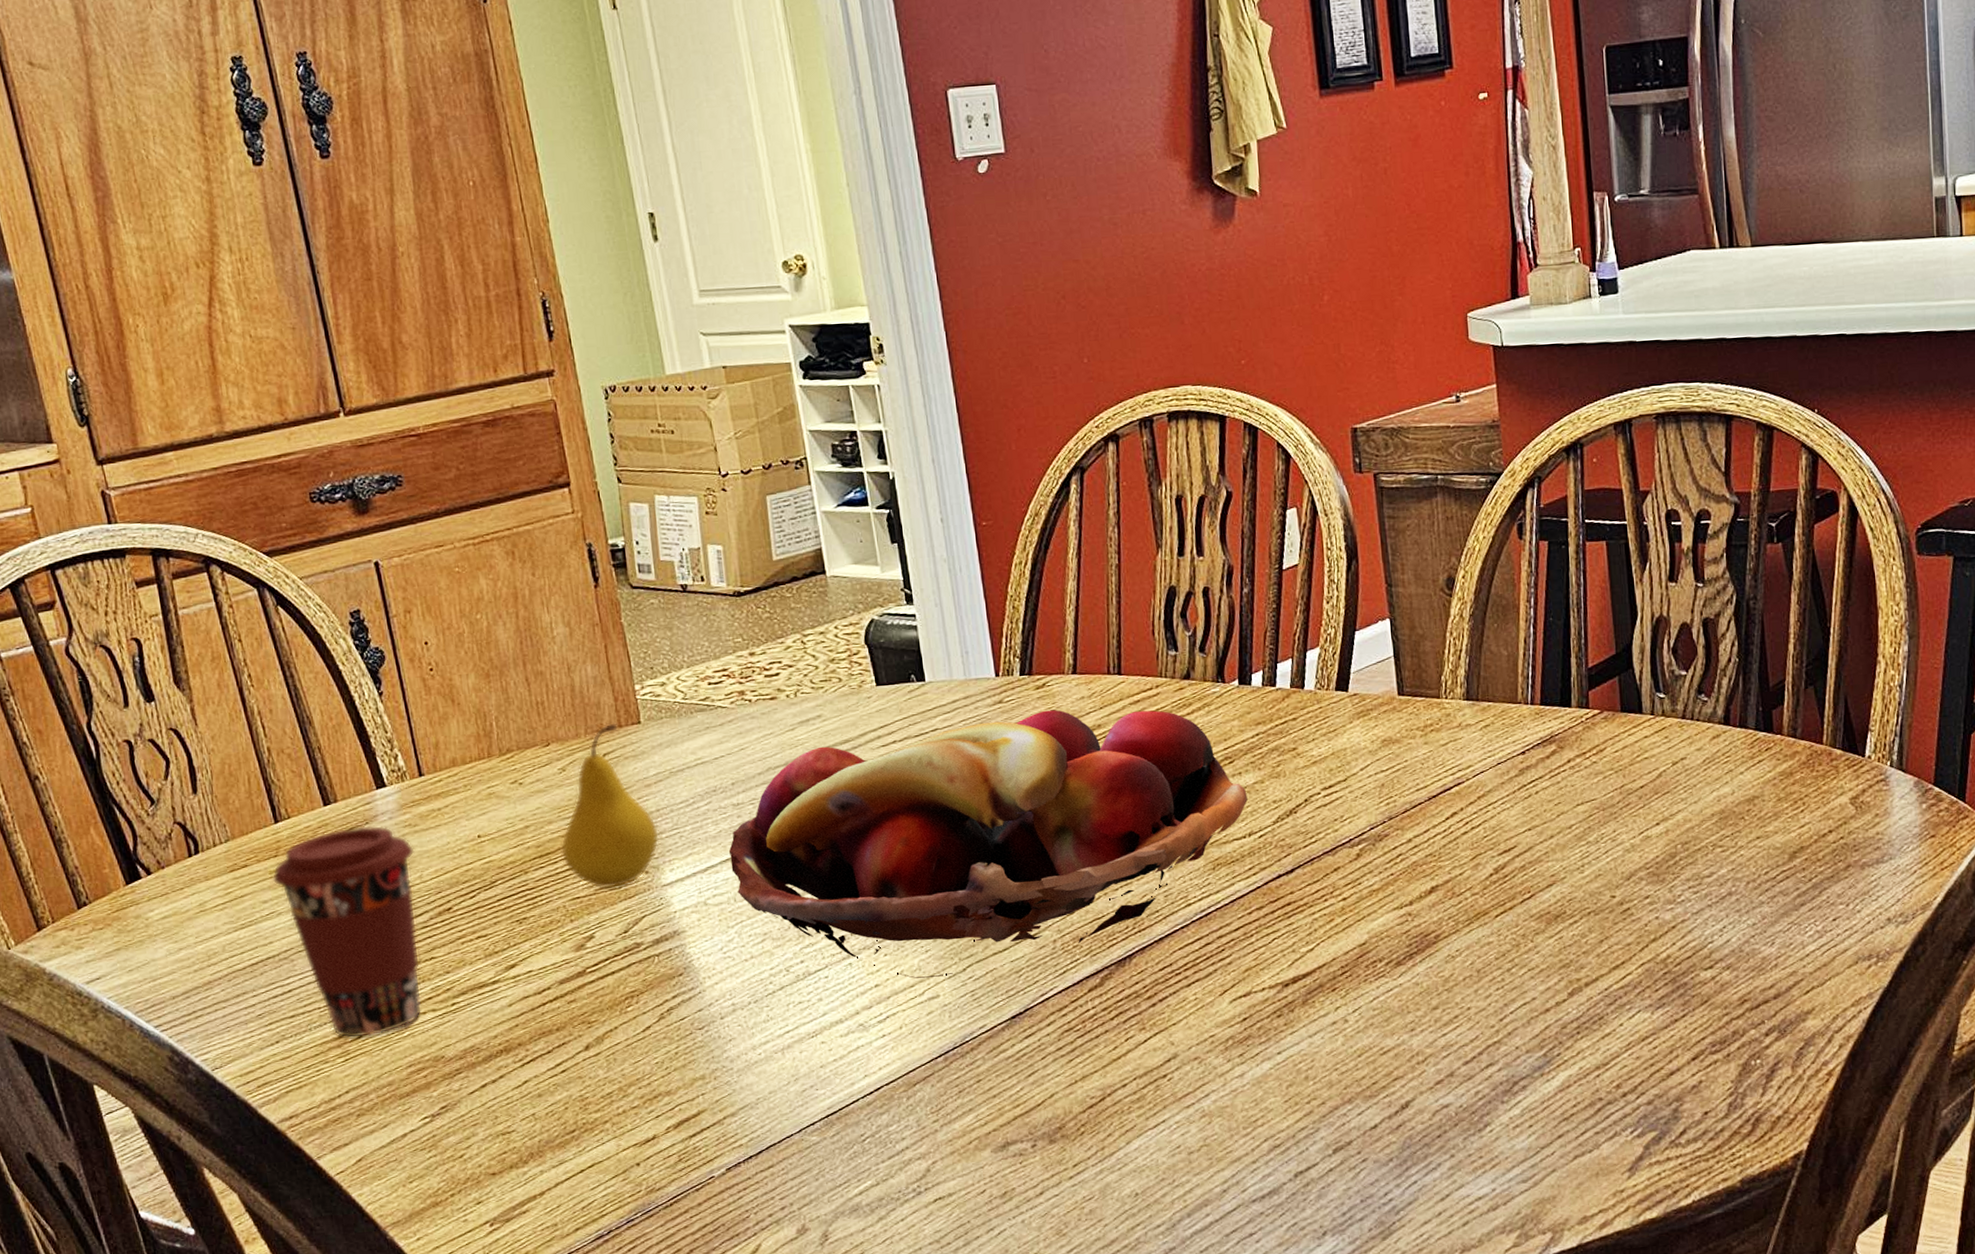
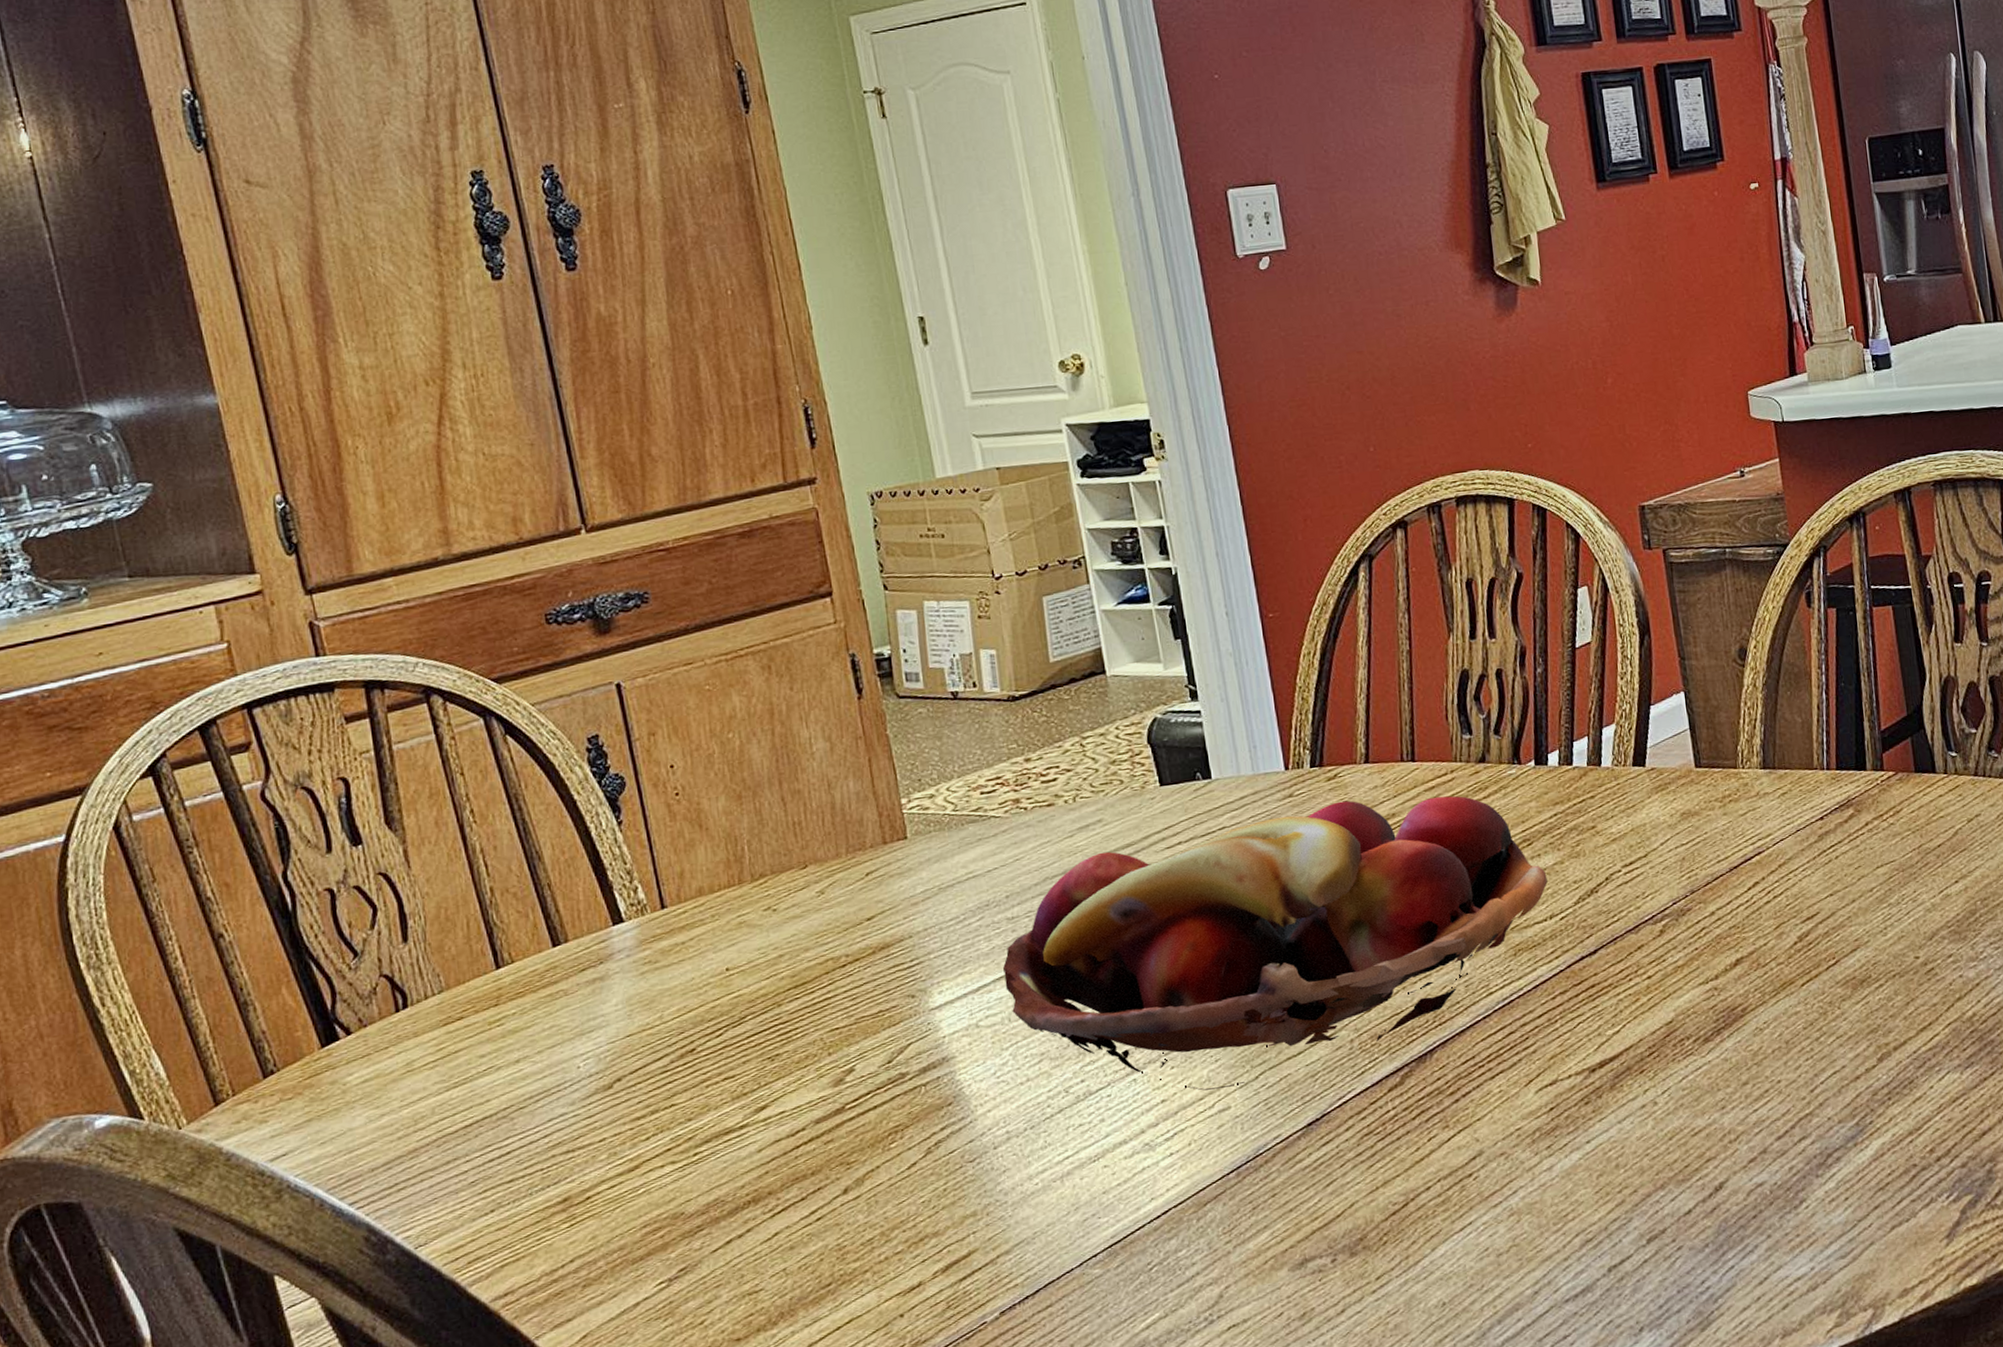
coffee cup: present [271,825,422,1039] -> none [491,964,660,1201]
fruit: present [560,723,659,890] -> none [818,840,927,1018]

